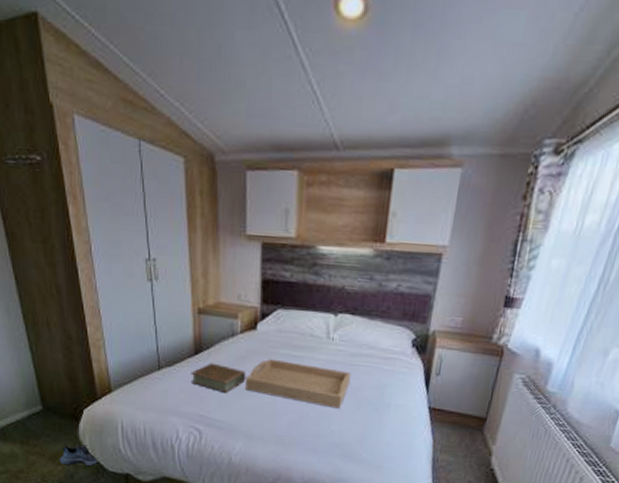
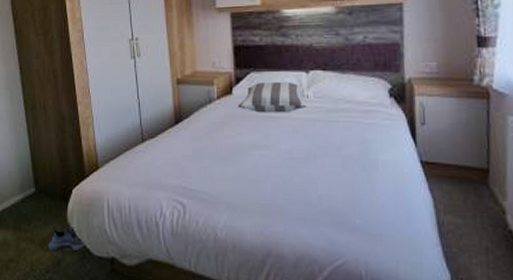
book: present [191,362,246,394] -> none [172,131,226,162]
serving tray: present [246,358,351,409] -> none [226,122,331,170]
pillow: none [261,320,332,353] -> present [237,81,307,113]

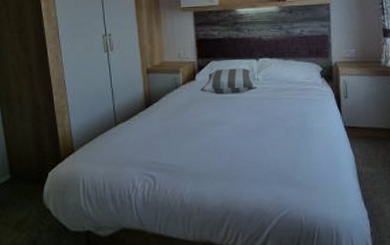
shoe: present [49,226,87,250] -> none [25,207,63,231]

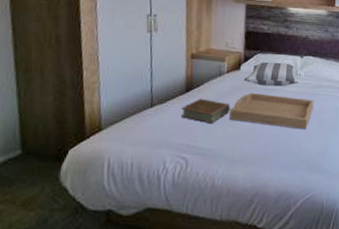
book: none [143,113,191,139] -> present [181,98,231,124]
serving tray: none [190,102,277,139] -> present [229,92,314,130]

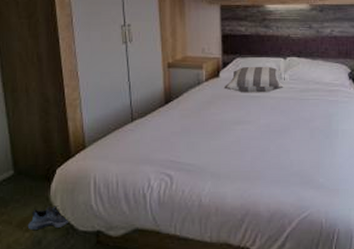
shoe: none [34,185,81,209] -> present [28,205,71,230]
book: present [181,98,231,124] -> none [162,110,212,137]
serving tray: present [229,92,314,130] -> none [212,101,302,140]

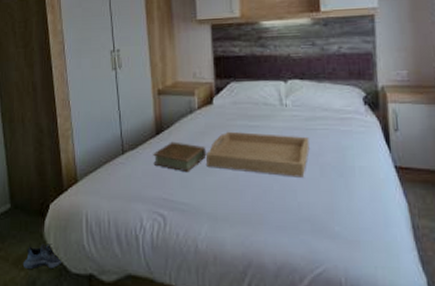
book: none [162,110,212,137] -> present [153,141,207,173]
serving tray: none [212,101,302,140] -> present [206,131,310,178]
pillow: present [224,66,284,93] -> none [218,91,286,122]

